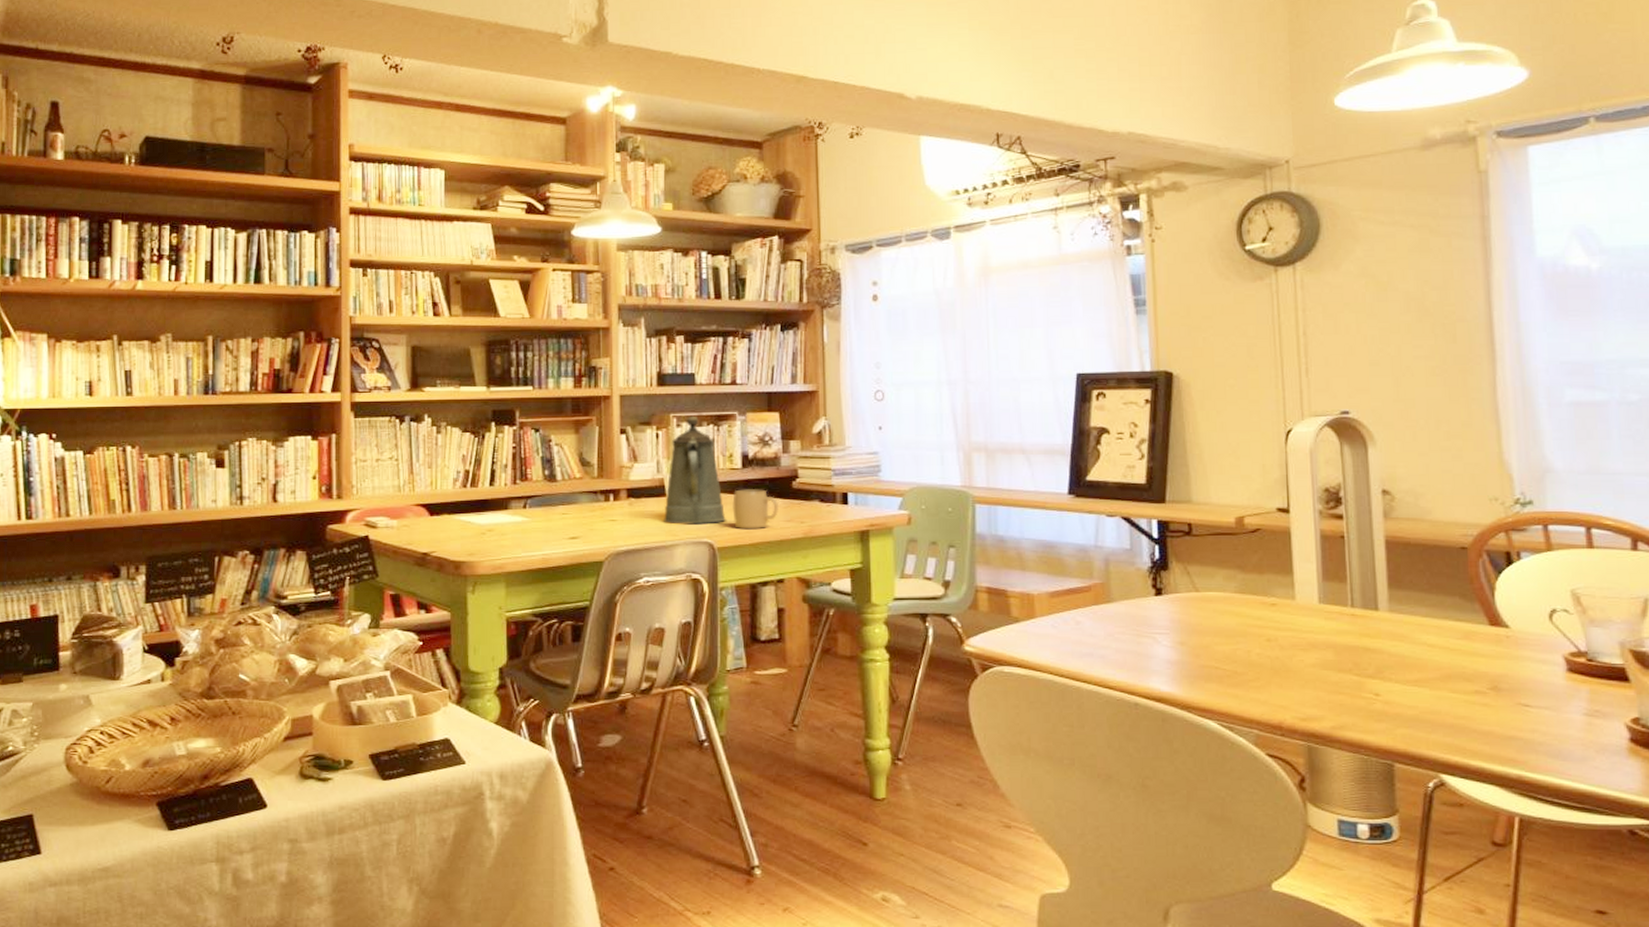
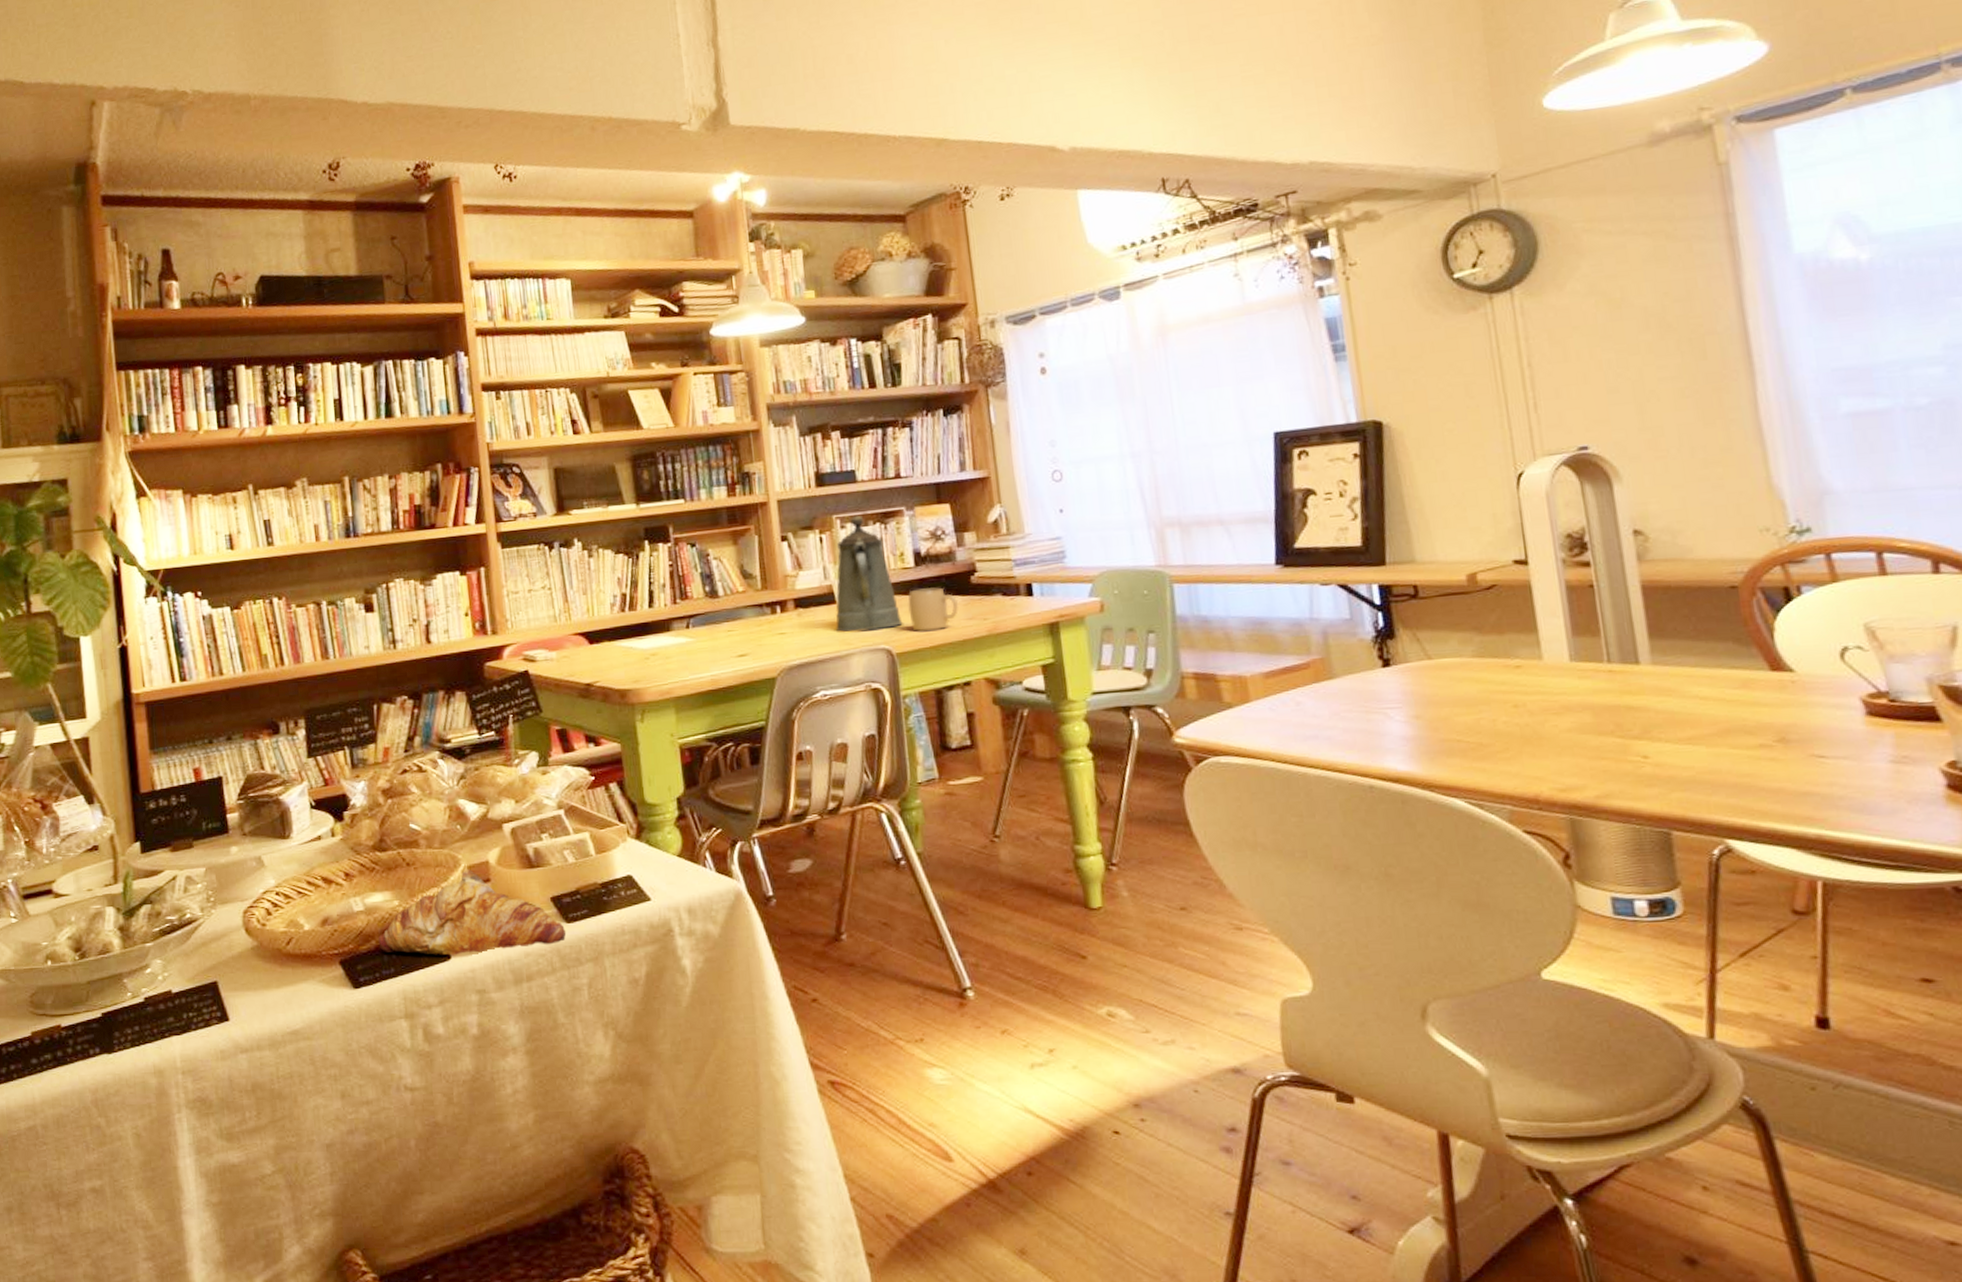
croissant: none [197,722,381,804] -> present [378,869,567,956]

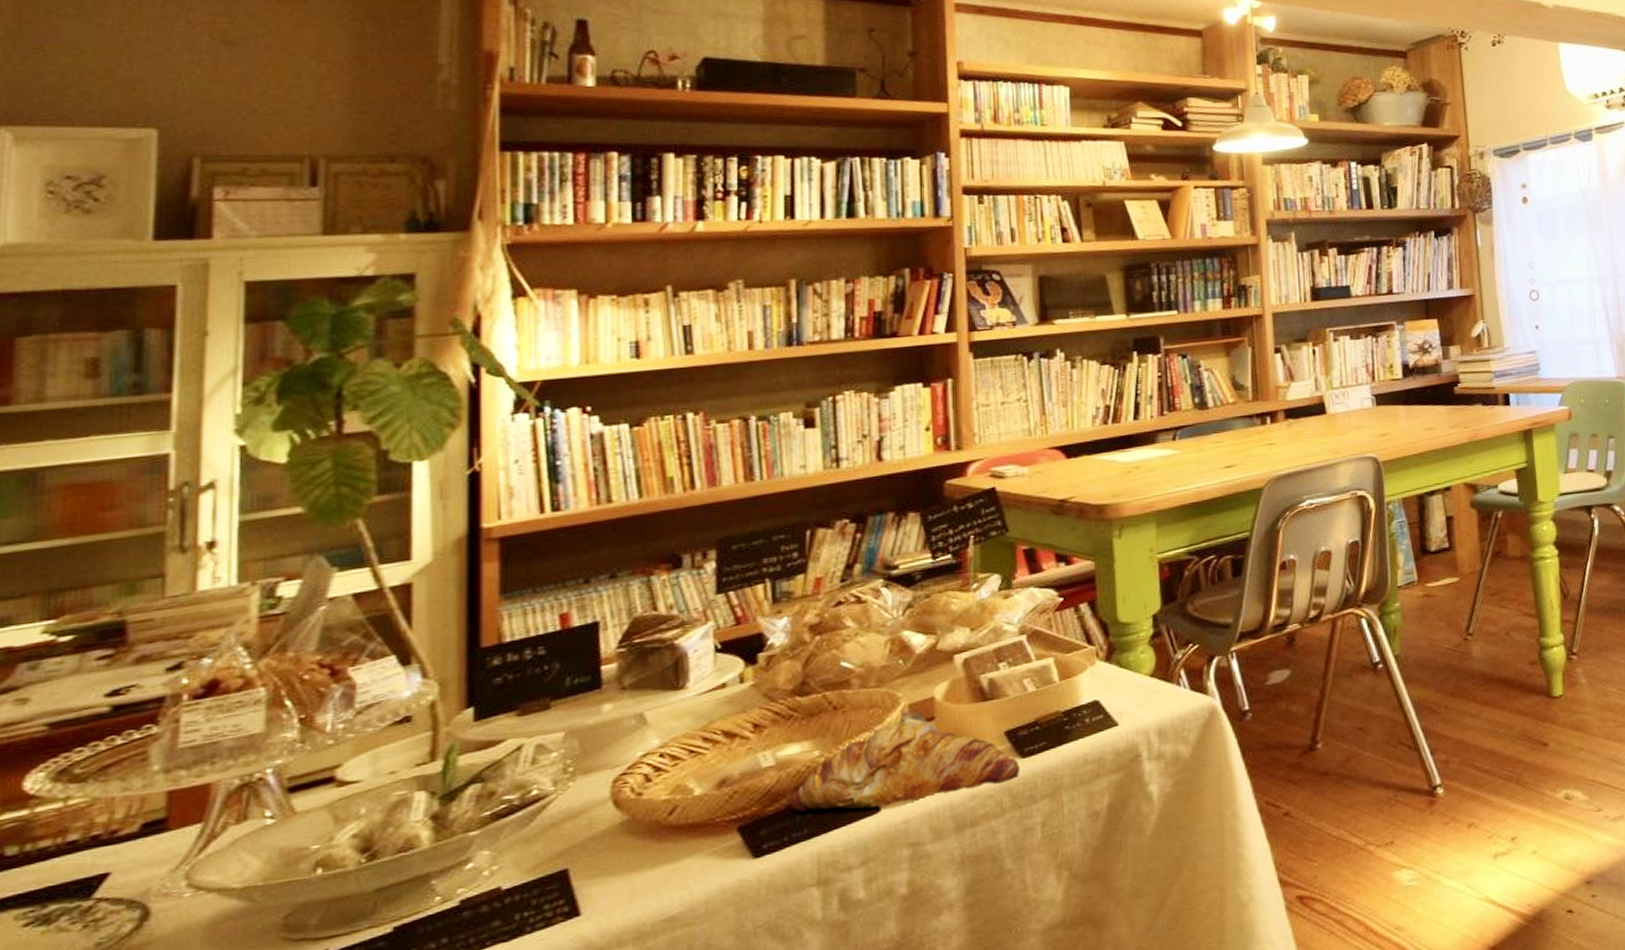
coffee pot: present [836,515,903,632] -> none [1325,328,1389,442]
mug: present [908,587,958,631] -> none [1395,397,1442,440]

